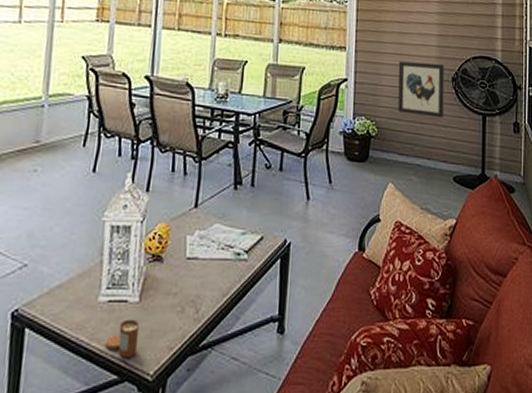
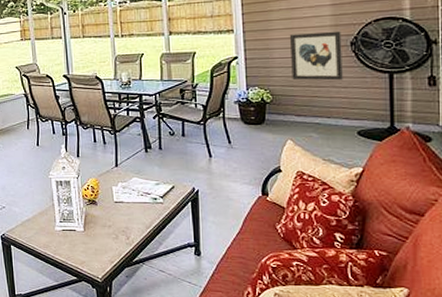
candle: present [105,319,139,359] -> none [64,242,88,267]

